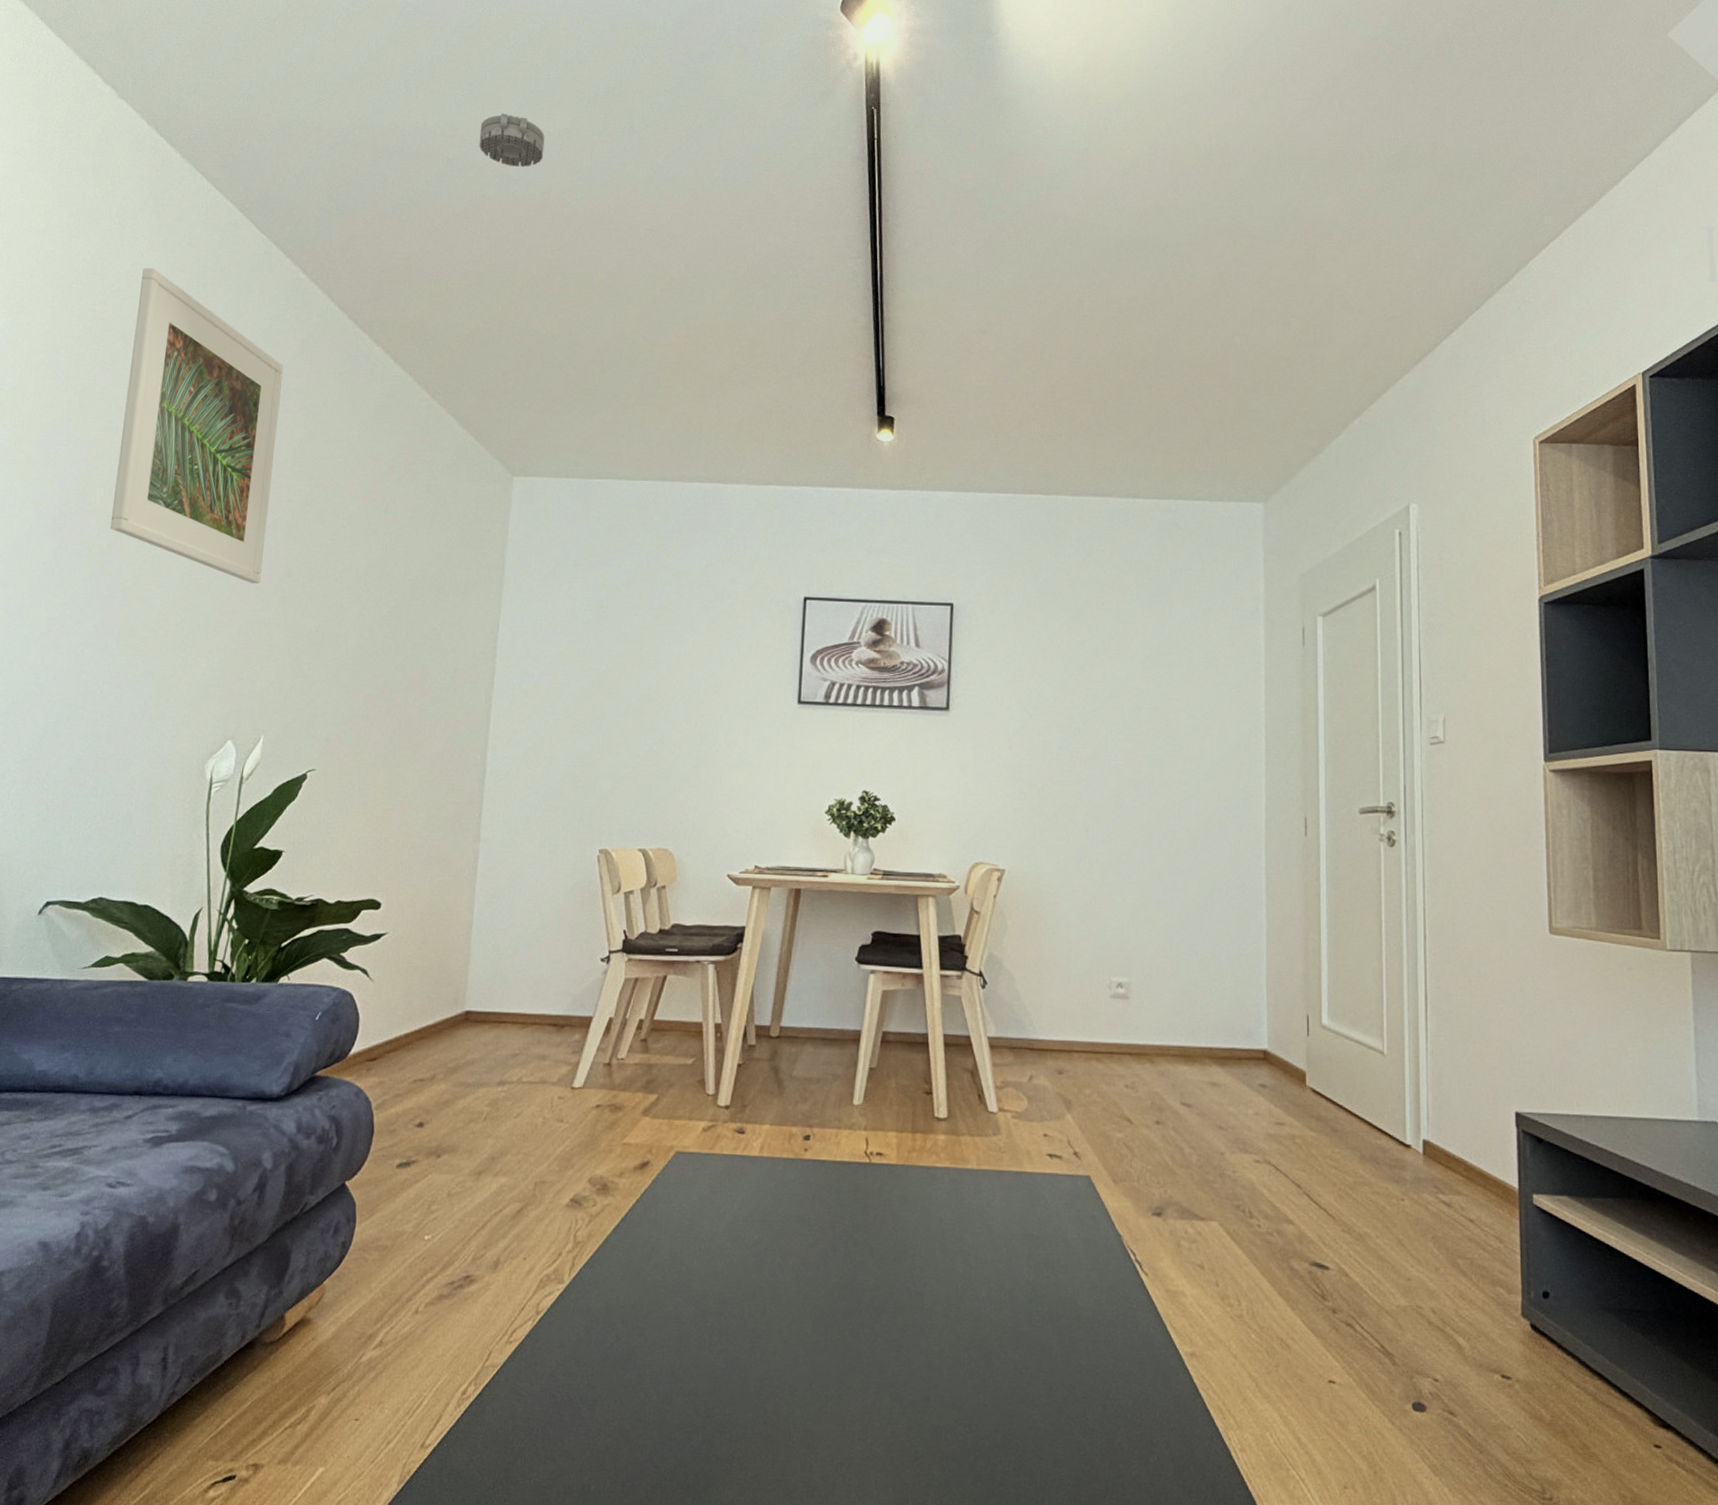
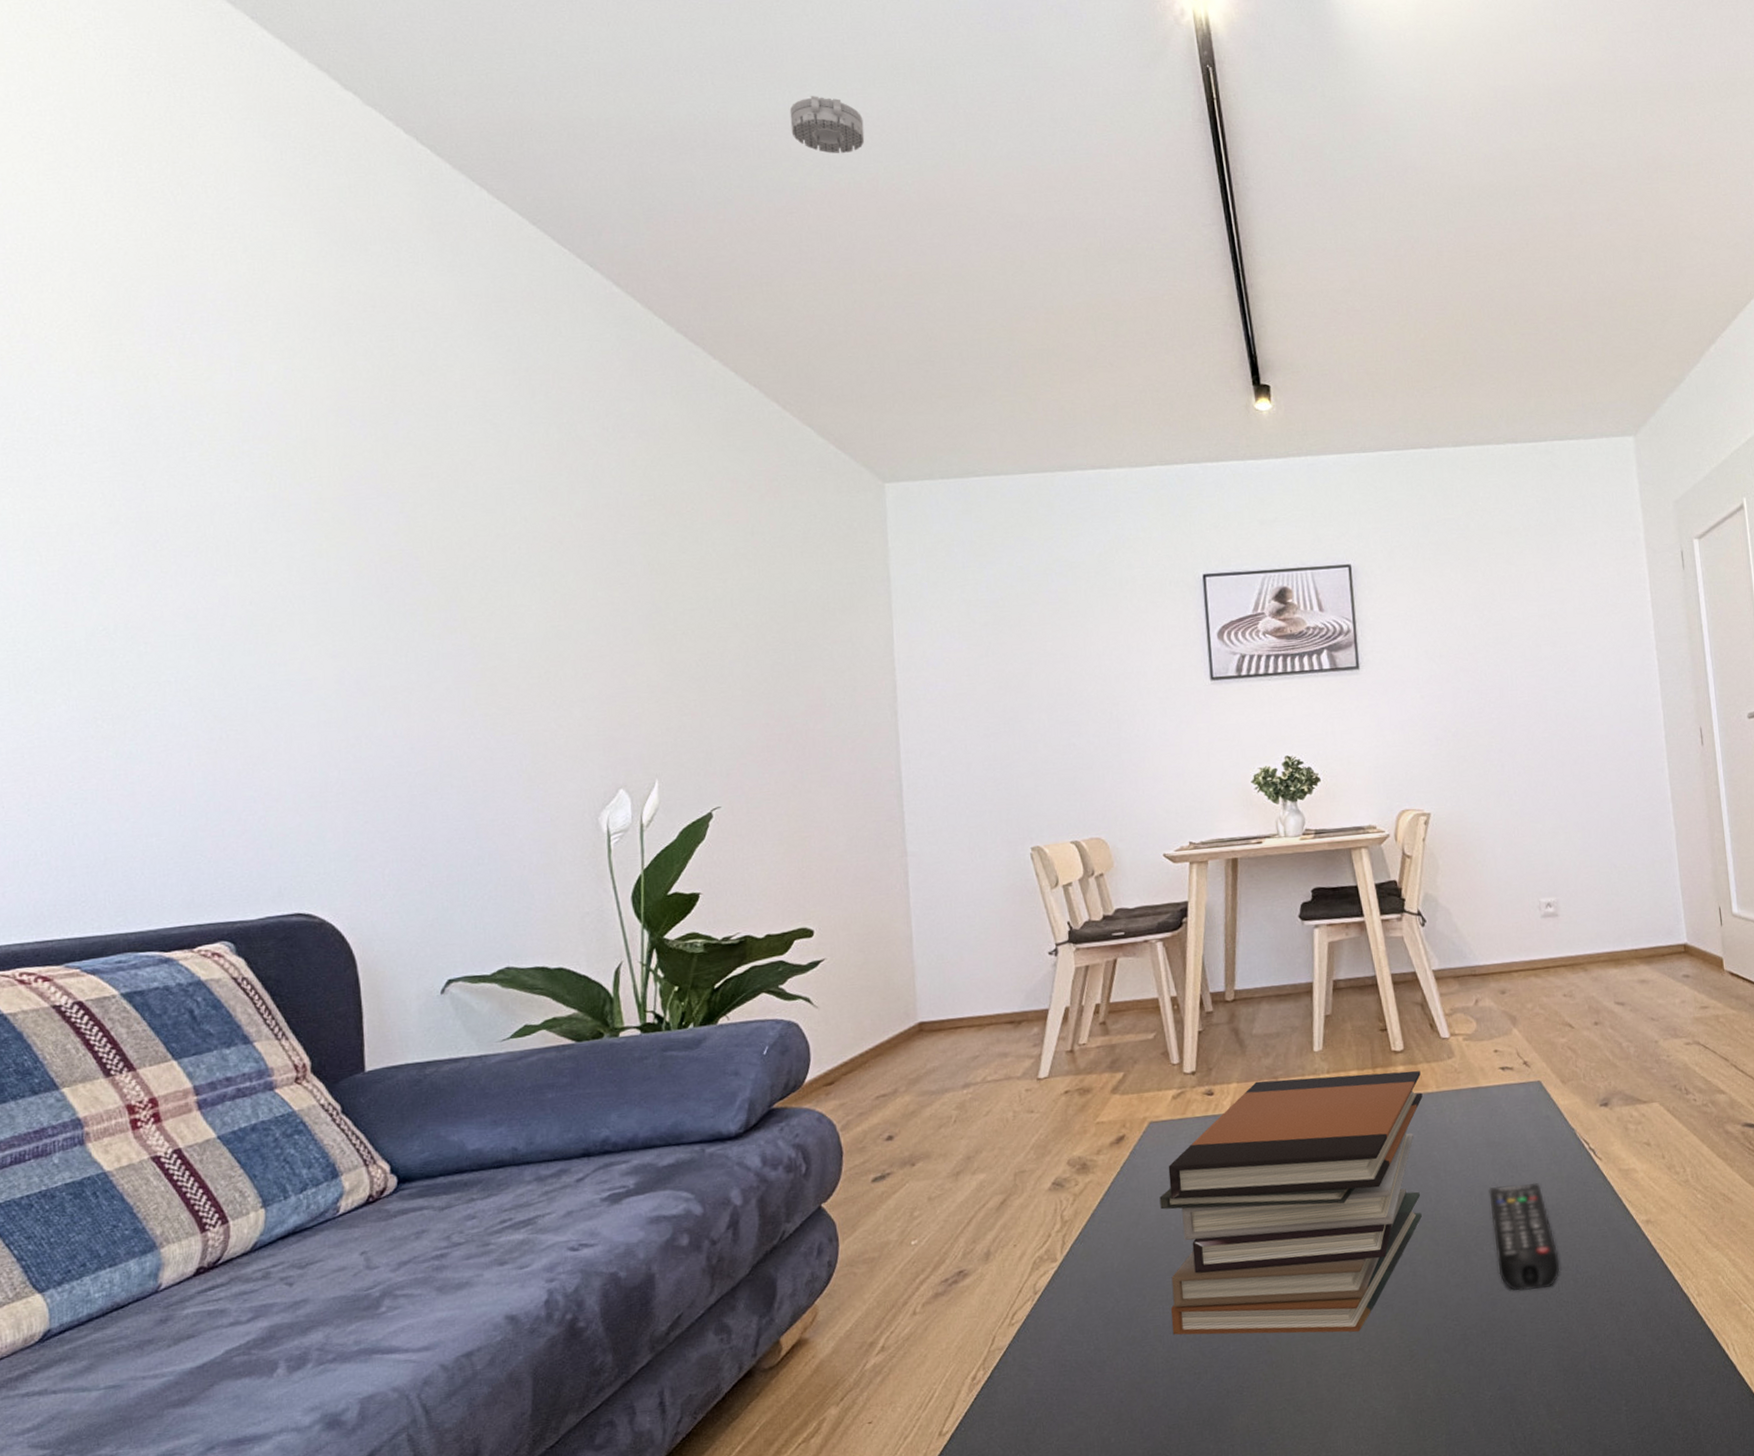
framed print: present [110,267,284,583] -> none [430,294,626,624]
book stack: none [669,1127,962,1420] -> present [1159,1070,1423,1335]
remote control: none [1020,1284,1089,1410] -> present [1489,1182,1560,1291]

